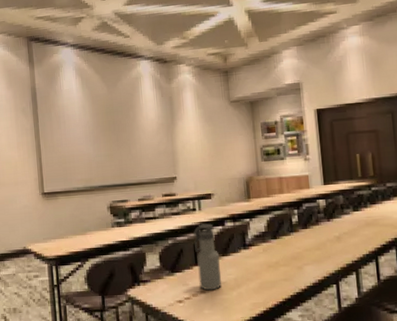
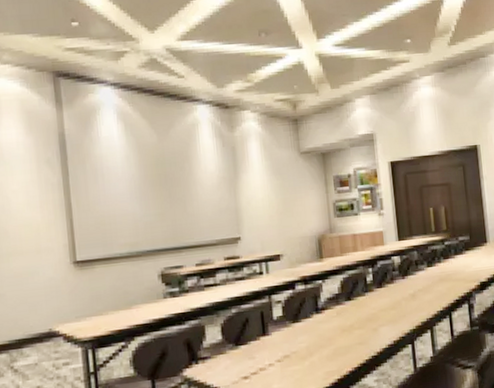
water bottle: present [194,223,222,291] -> none [261,288,293,363]

